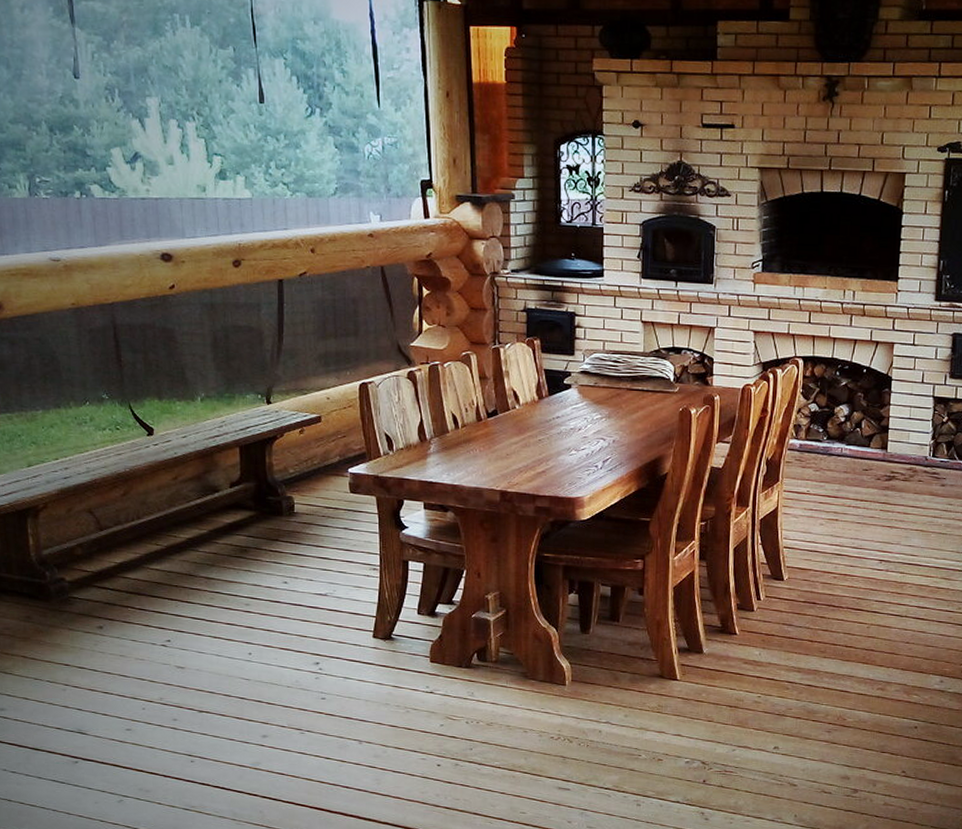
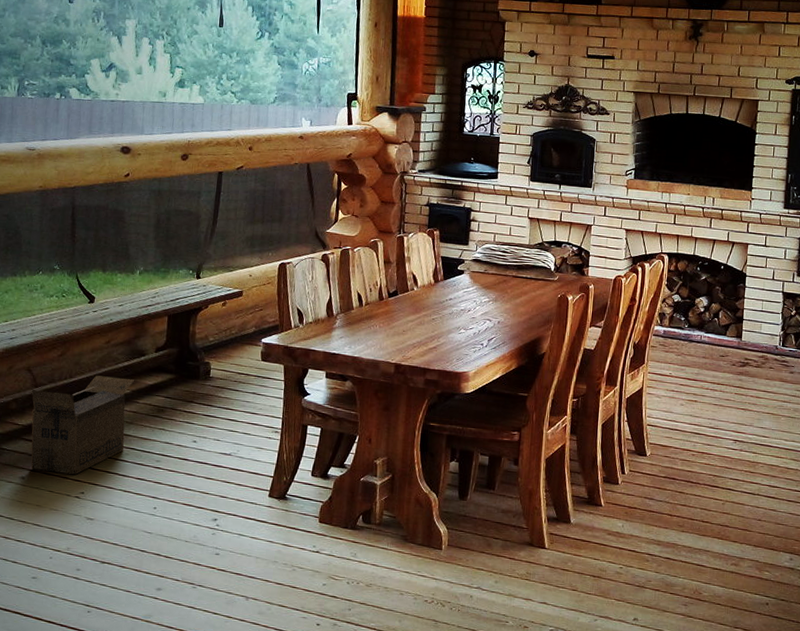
cardboard box: none [96,515,211,622] -> present [31,375,135,474]

